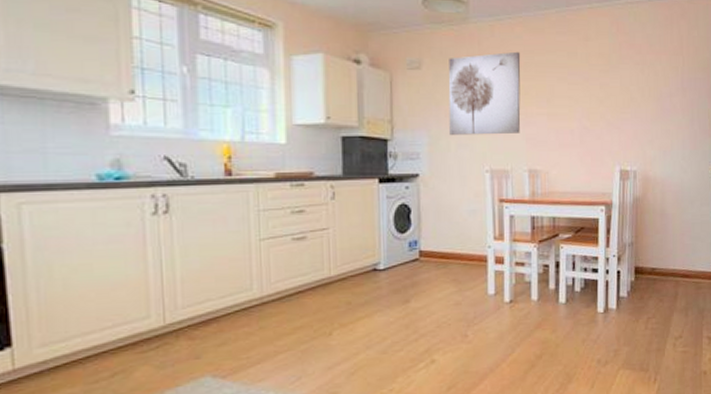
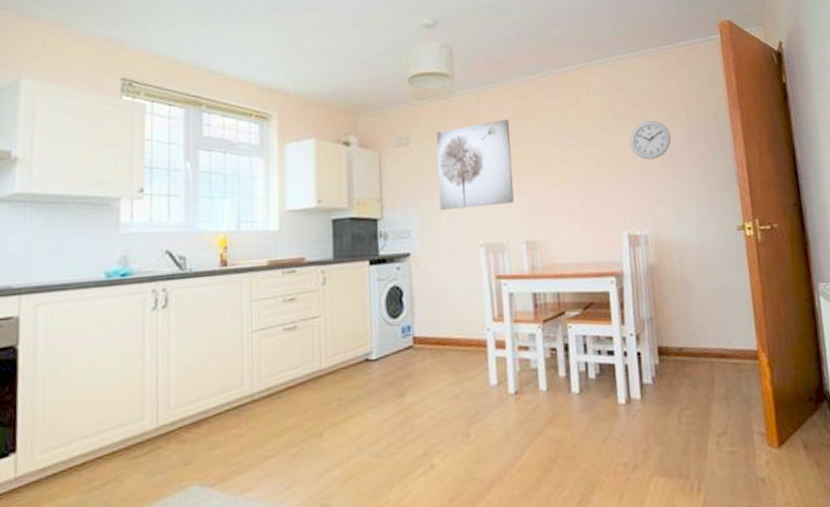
wall clock: none [630,67,667,103] -> present [630,121,672,160]

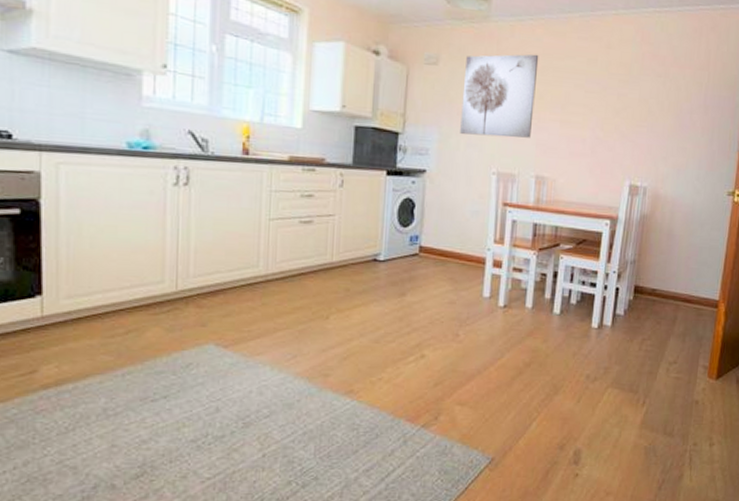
wall clock: present [630,121,672,160] -> none [649,80,689,118]

